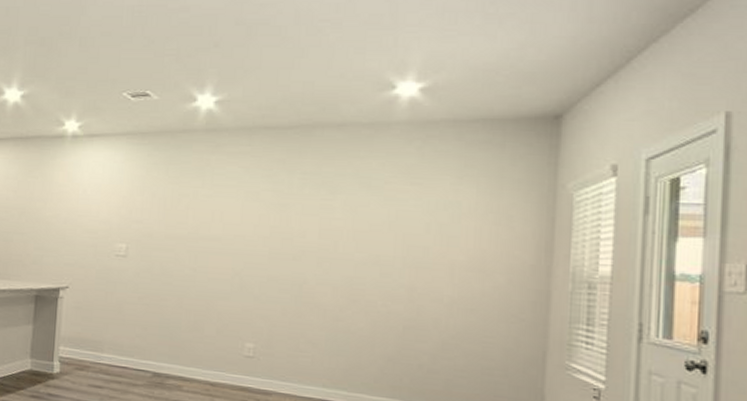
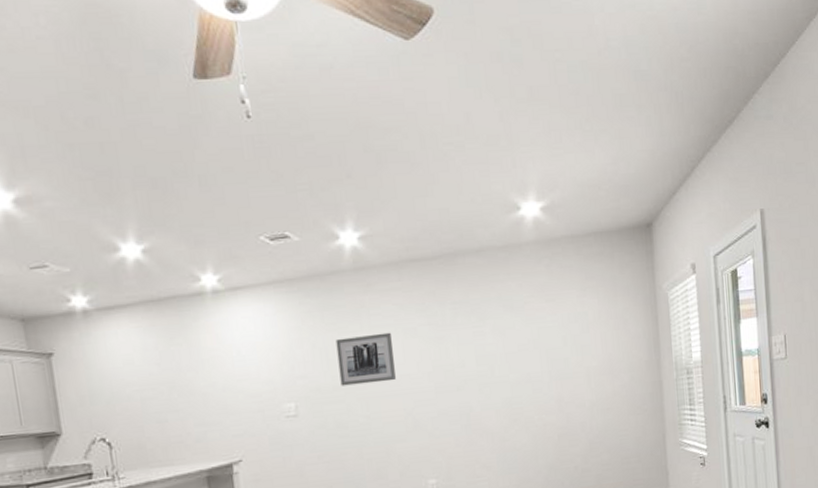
wall art: none [173,191,232,240] -> present [335,332,396,386]

